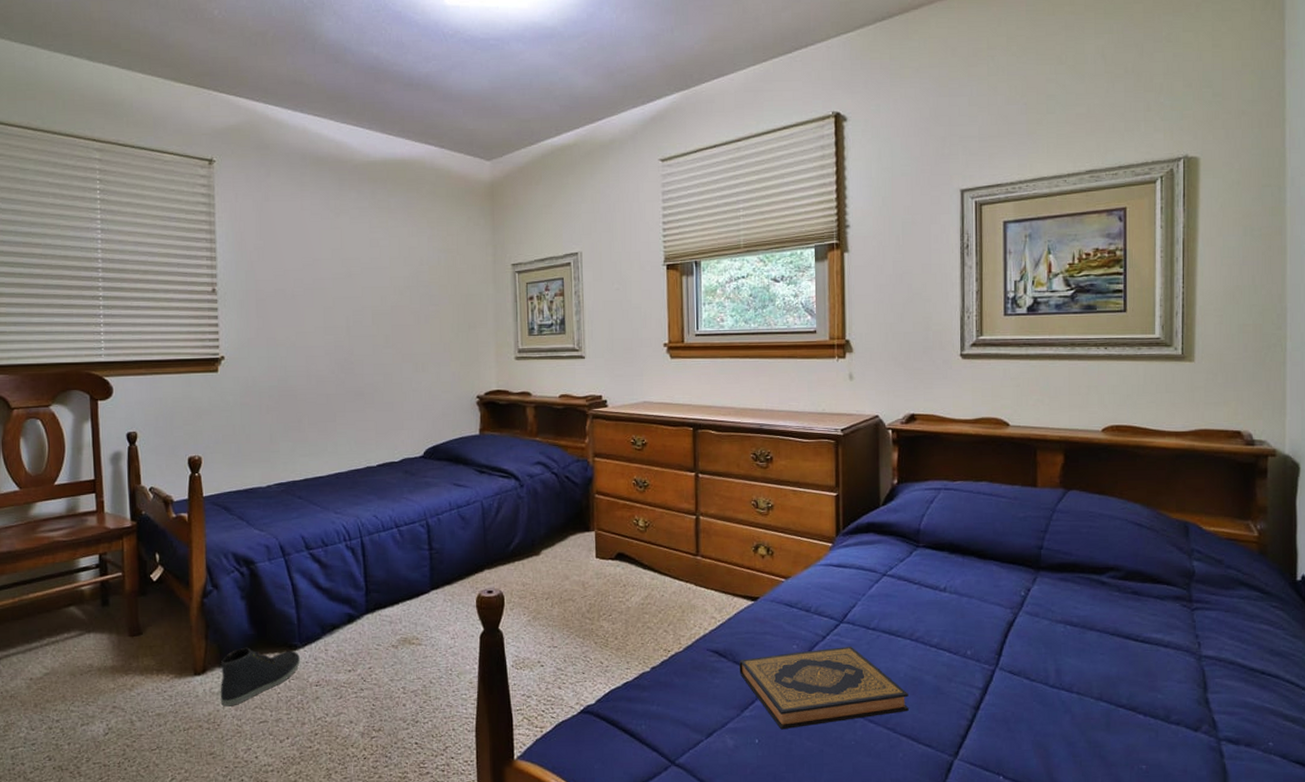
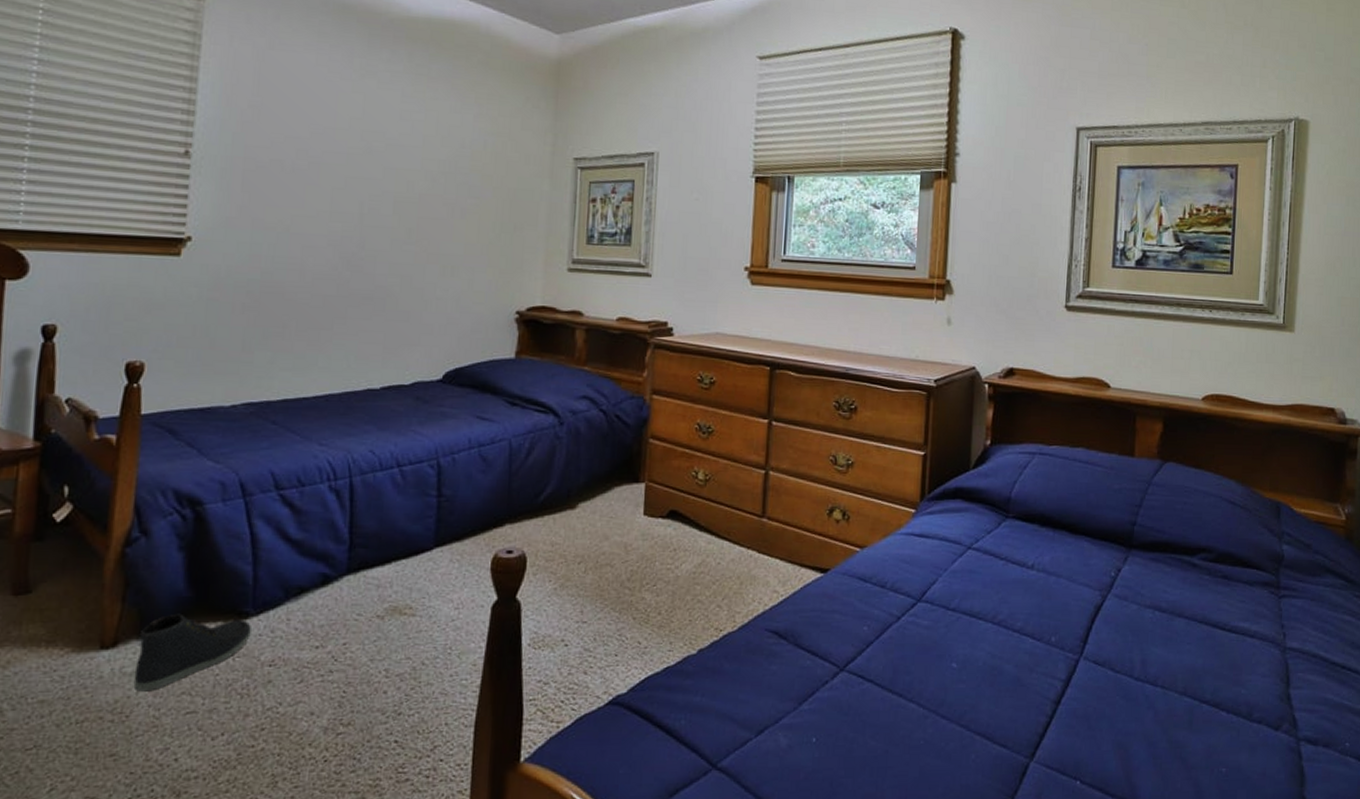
hardback book: present [739,646,909,730] -> none [800,628,986,727]

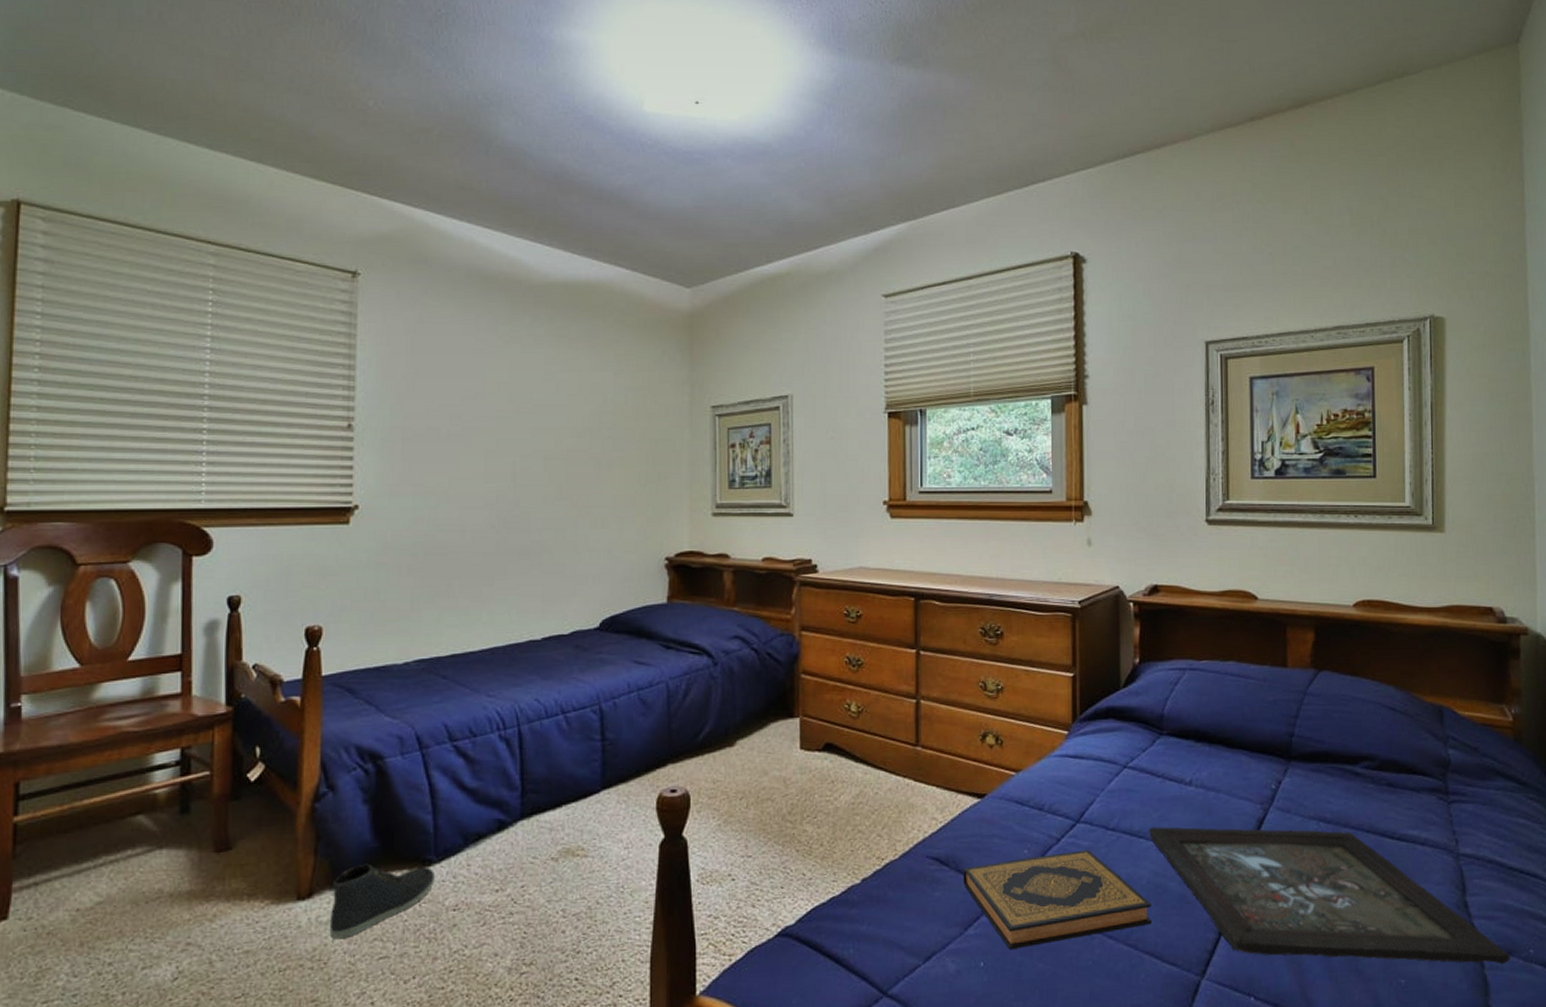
hardback book: none [800,628,986,727] -> present [963,849,1152,950]
tray: none [988,609,1327,756] -> present [1149,827,1510,964]

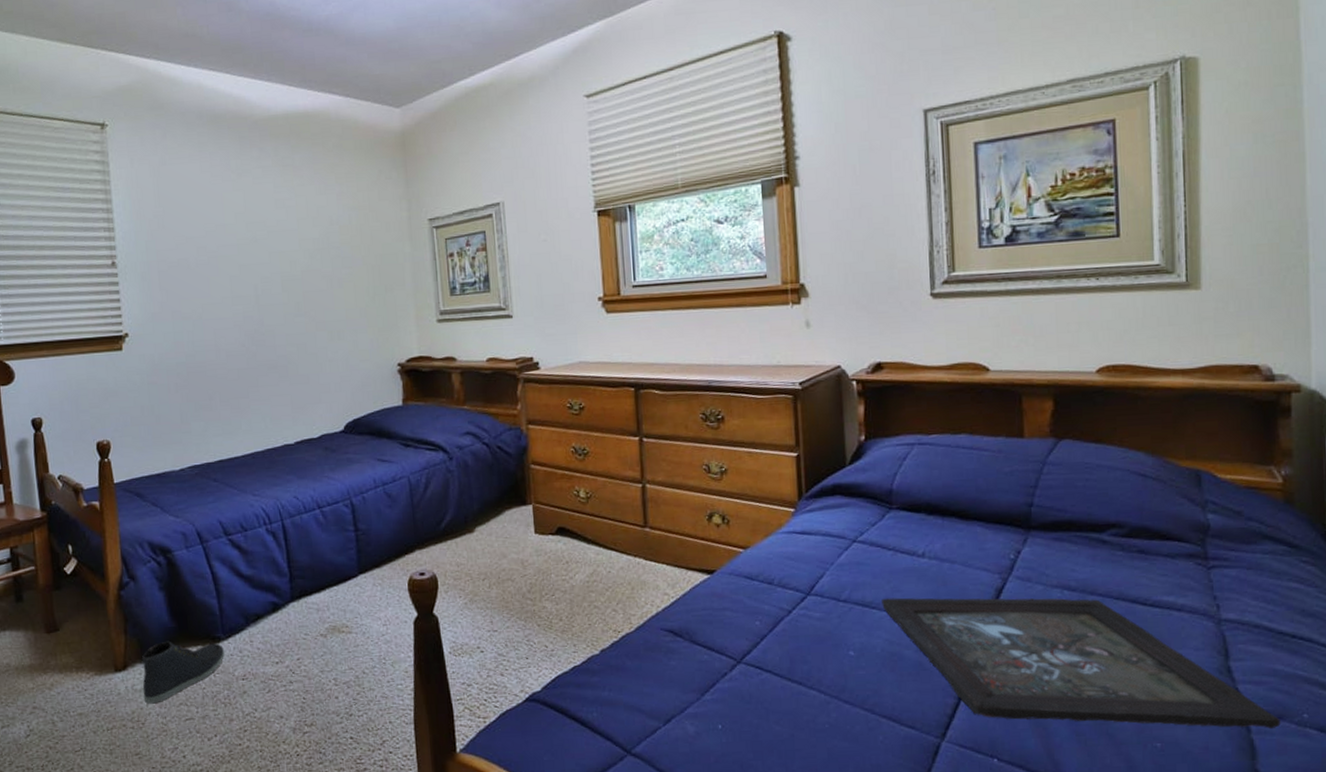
hardback book: present [963,849,1152,950] -> none [697,620,888,714]

